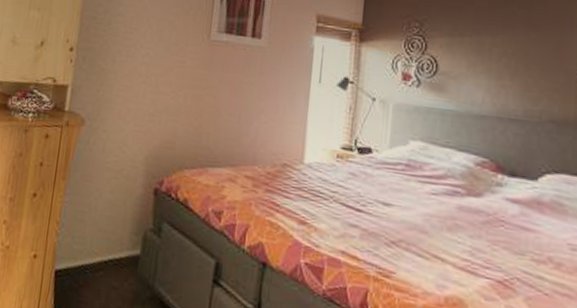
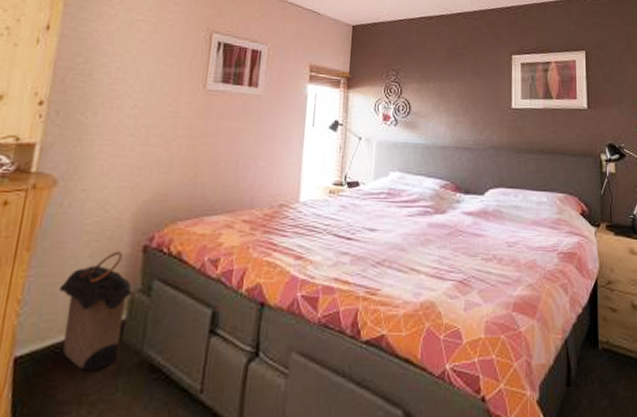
laundry hamper: none [86,190,147,297] -> present [58,251,134,373]

